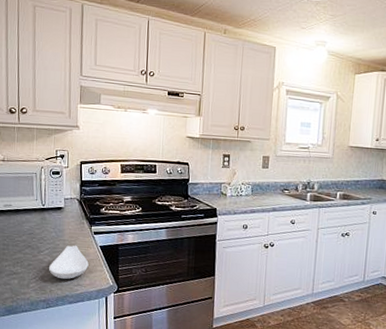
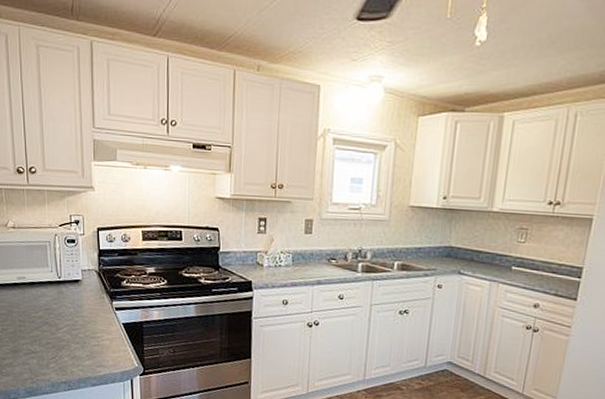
spoon rest: present [48,245,89,280] -> none [68,322,111,360]

